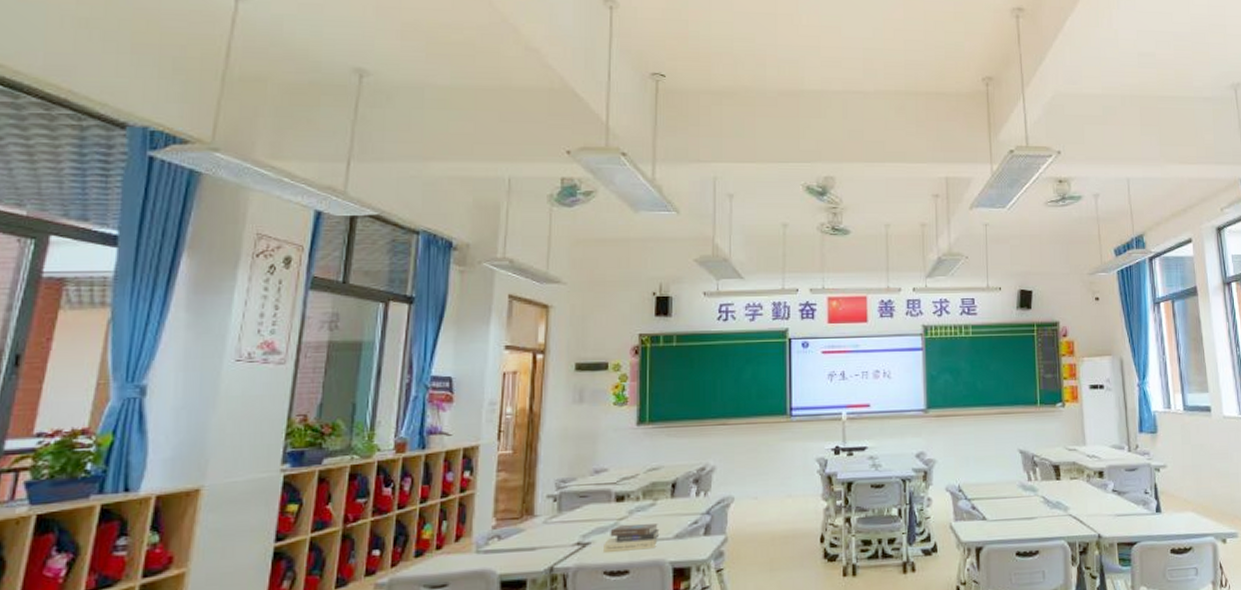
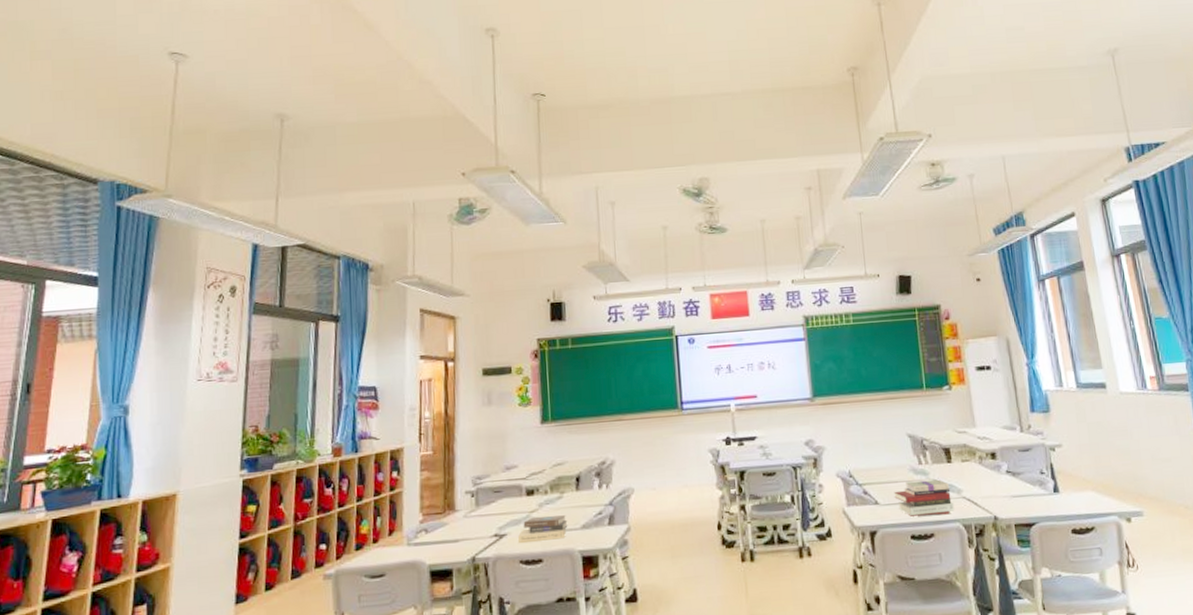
books: none [1002,496,1061,533] -> present [894,479,955,517]

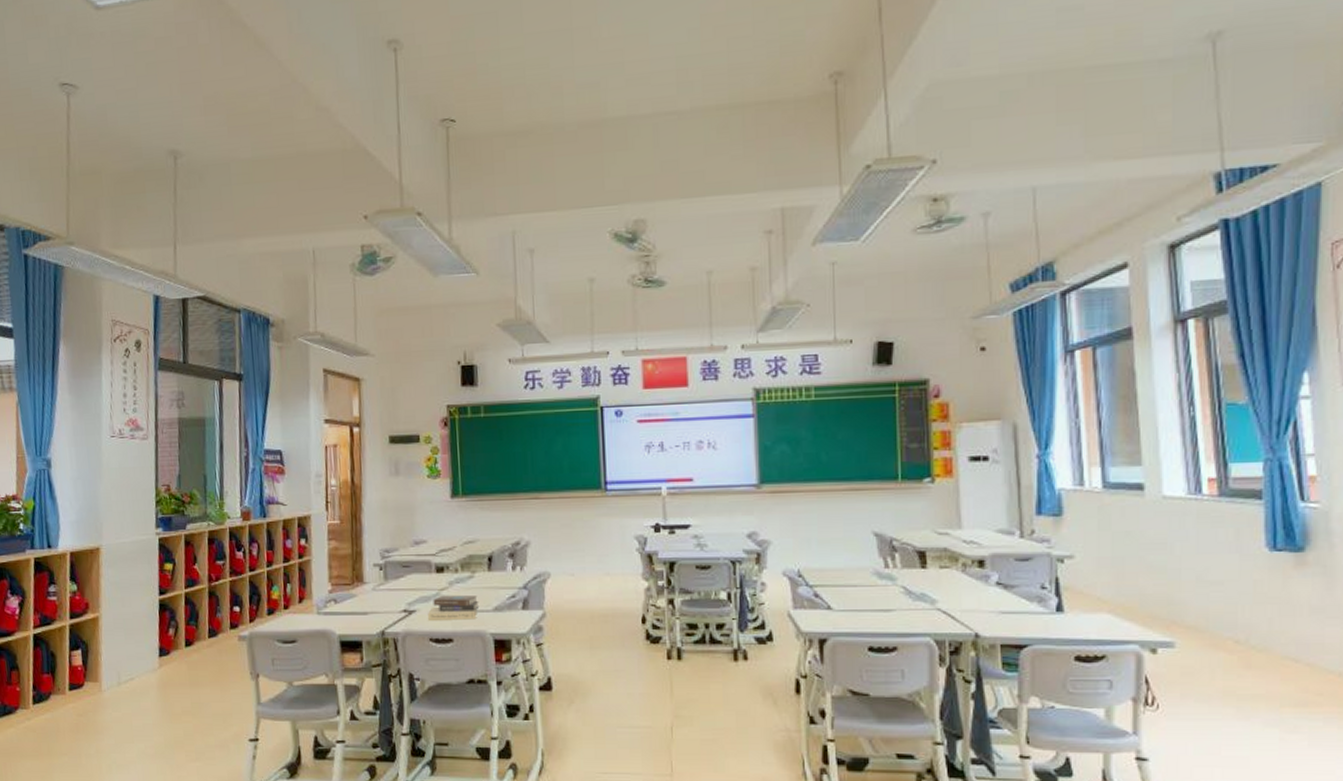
books: present [894,479,955,517] -> none [851,586,926,627]

